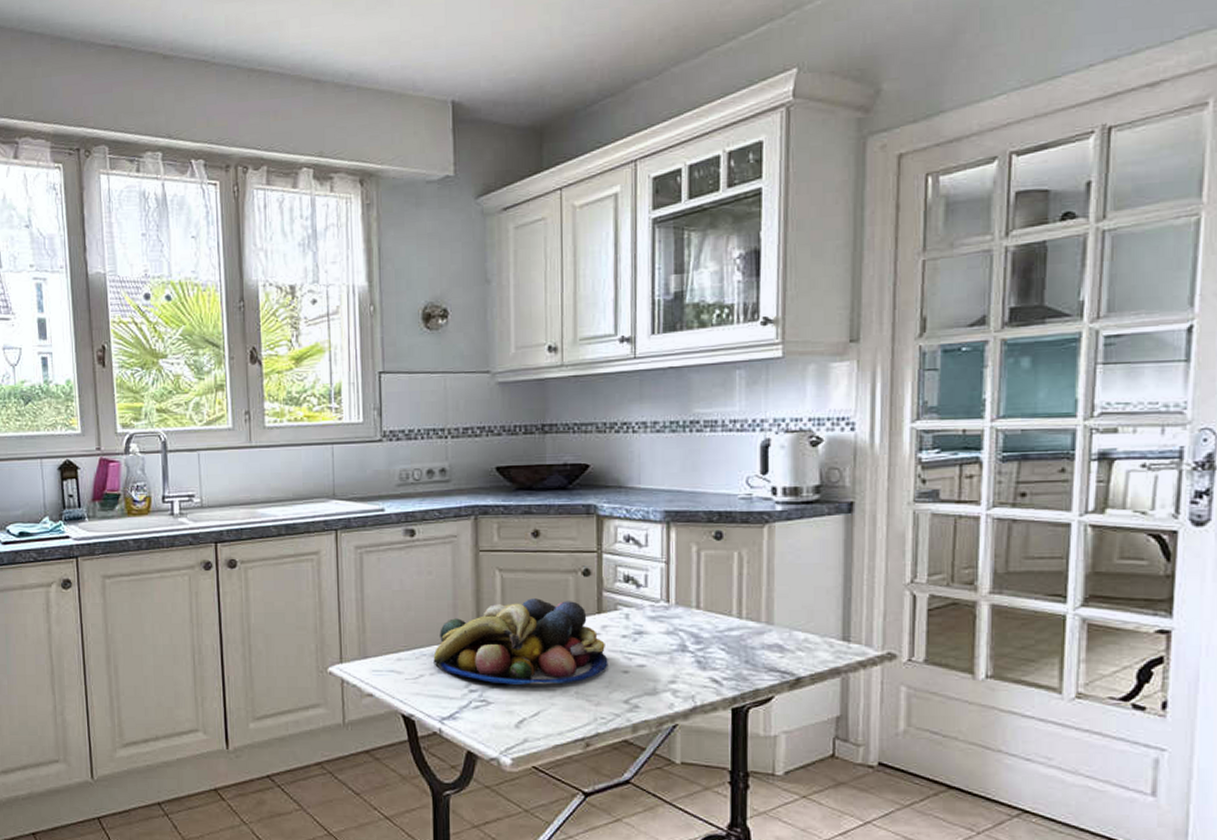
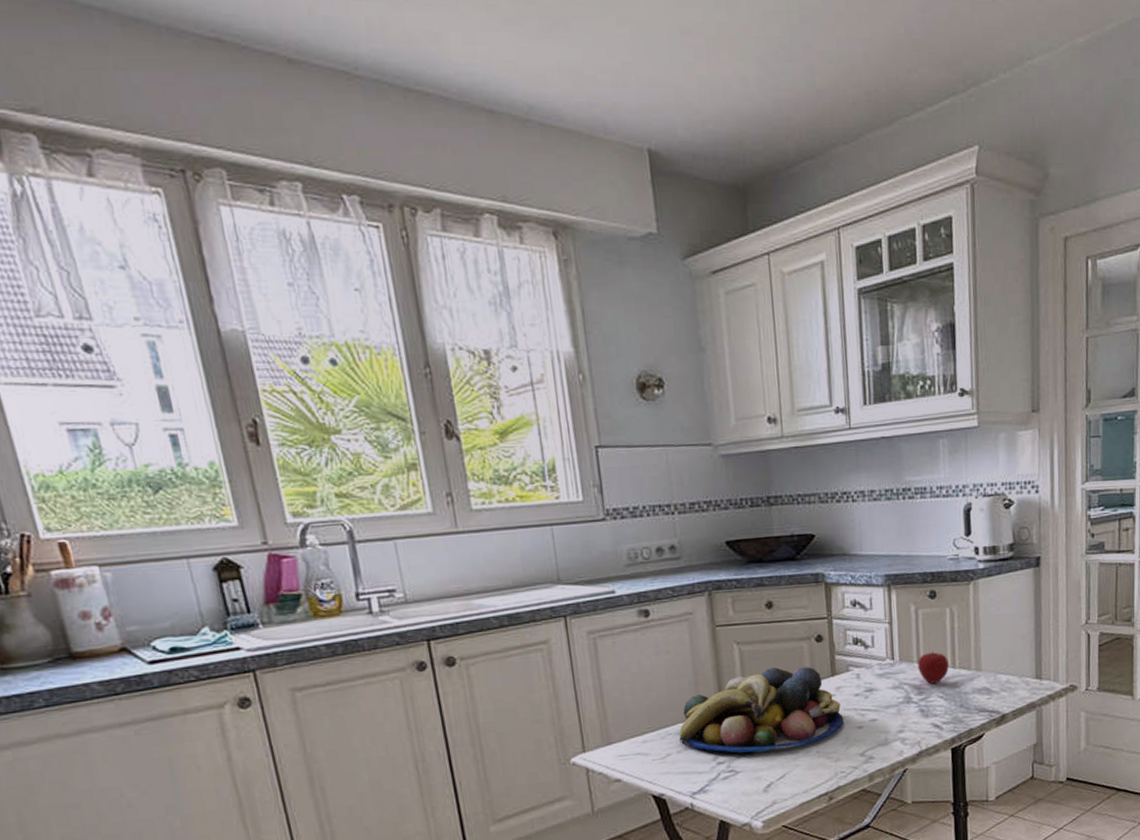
apple: none [697,597,733,634] -> present [918,651,949,685]

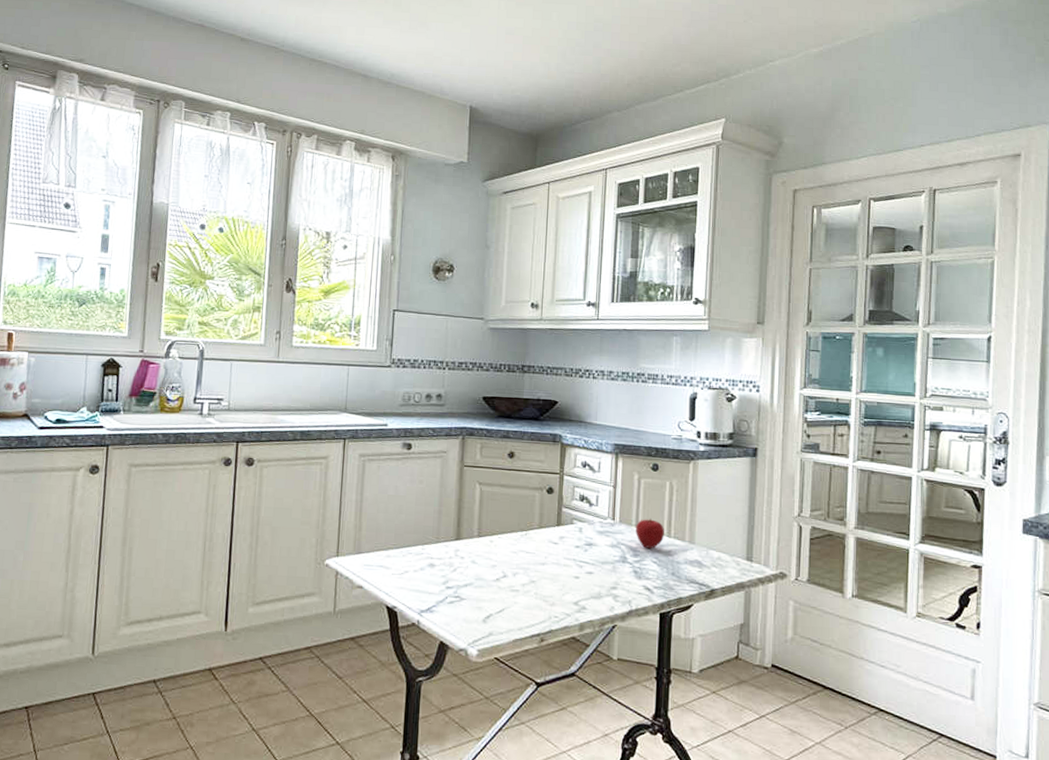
fruit bowl: present [679,667,845,753] -> none [418,509,563,585]

